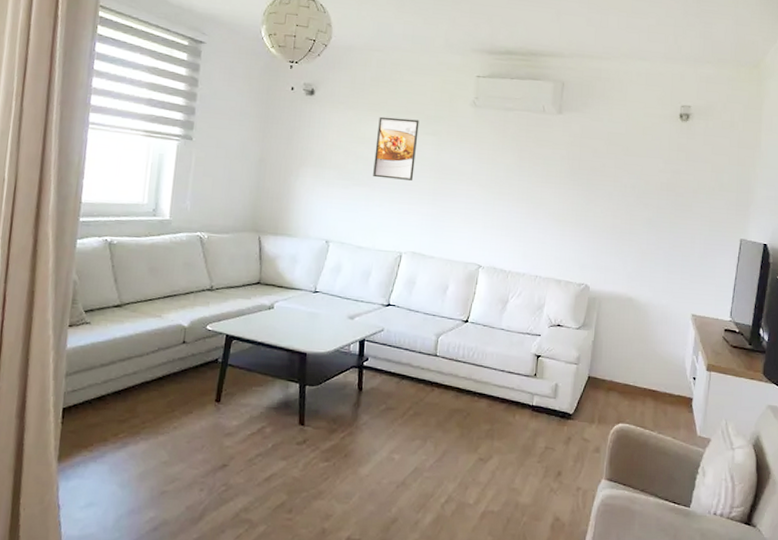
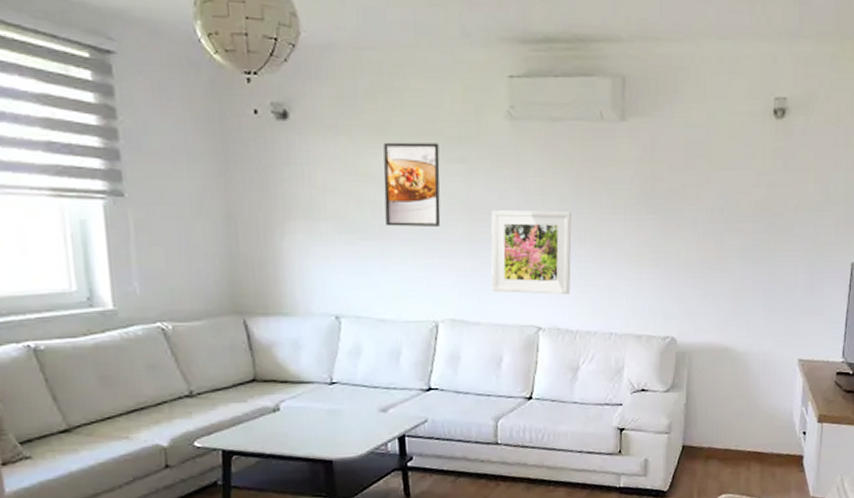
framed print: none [446,172,514,241] -> present [491,210,572,295]

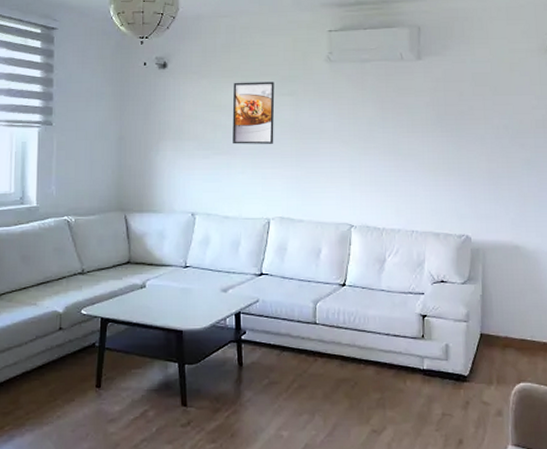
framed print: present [491,210,572,295] -> none [313,131,378,198]

